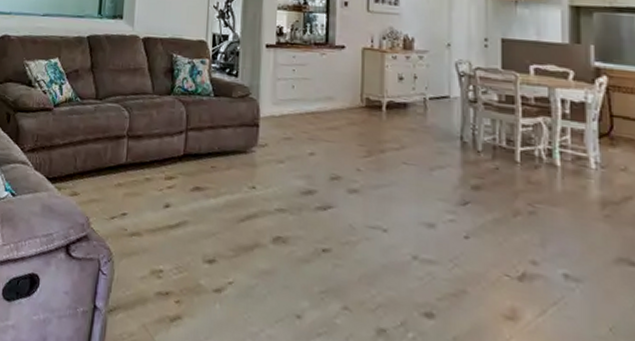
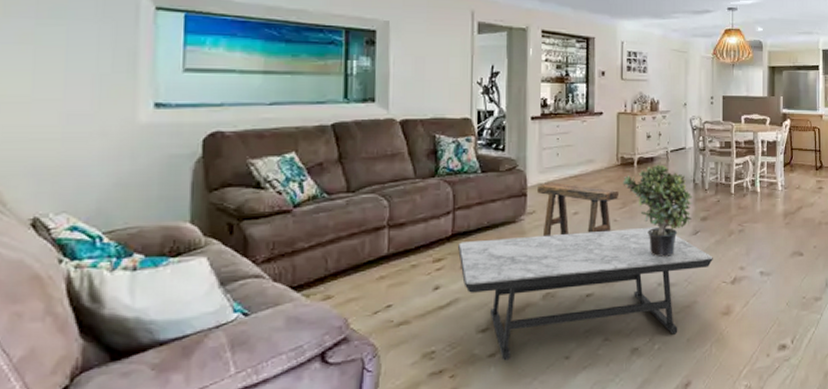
coffee table: none [189,163,490,327] -> present [458,226,713,361]
stool: none [270,115,364,183] -> present [537,182,620,237]
potted plant: none [368,112,460,226] -> present [622,164,693,257]

